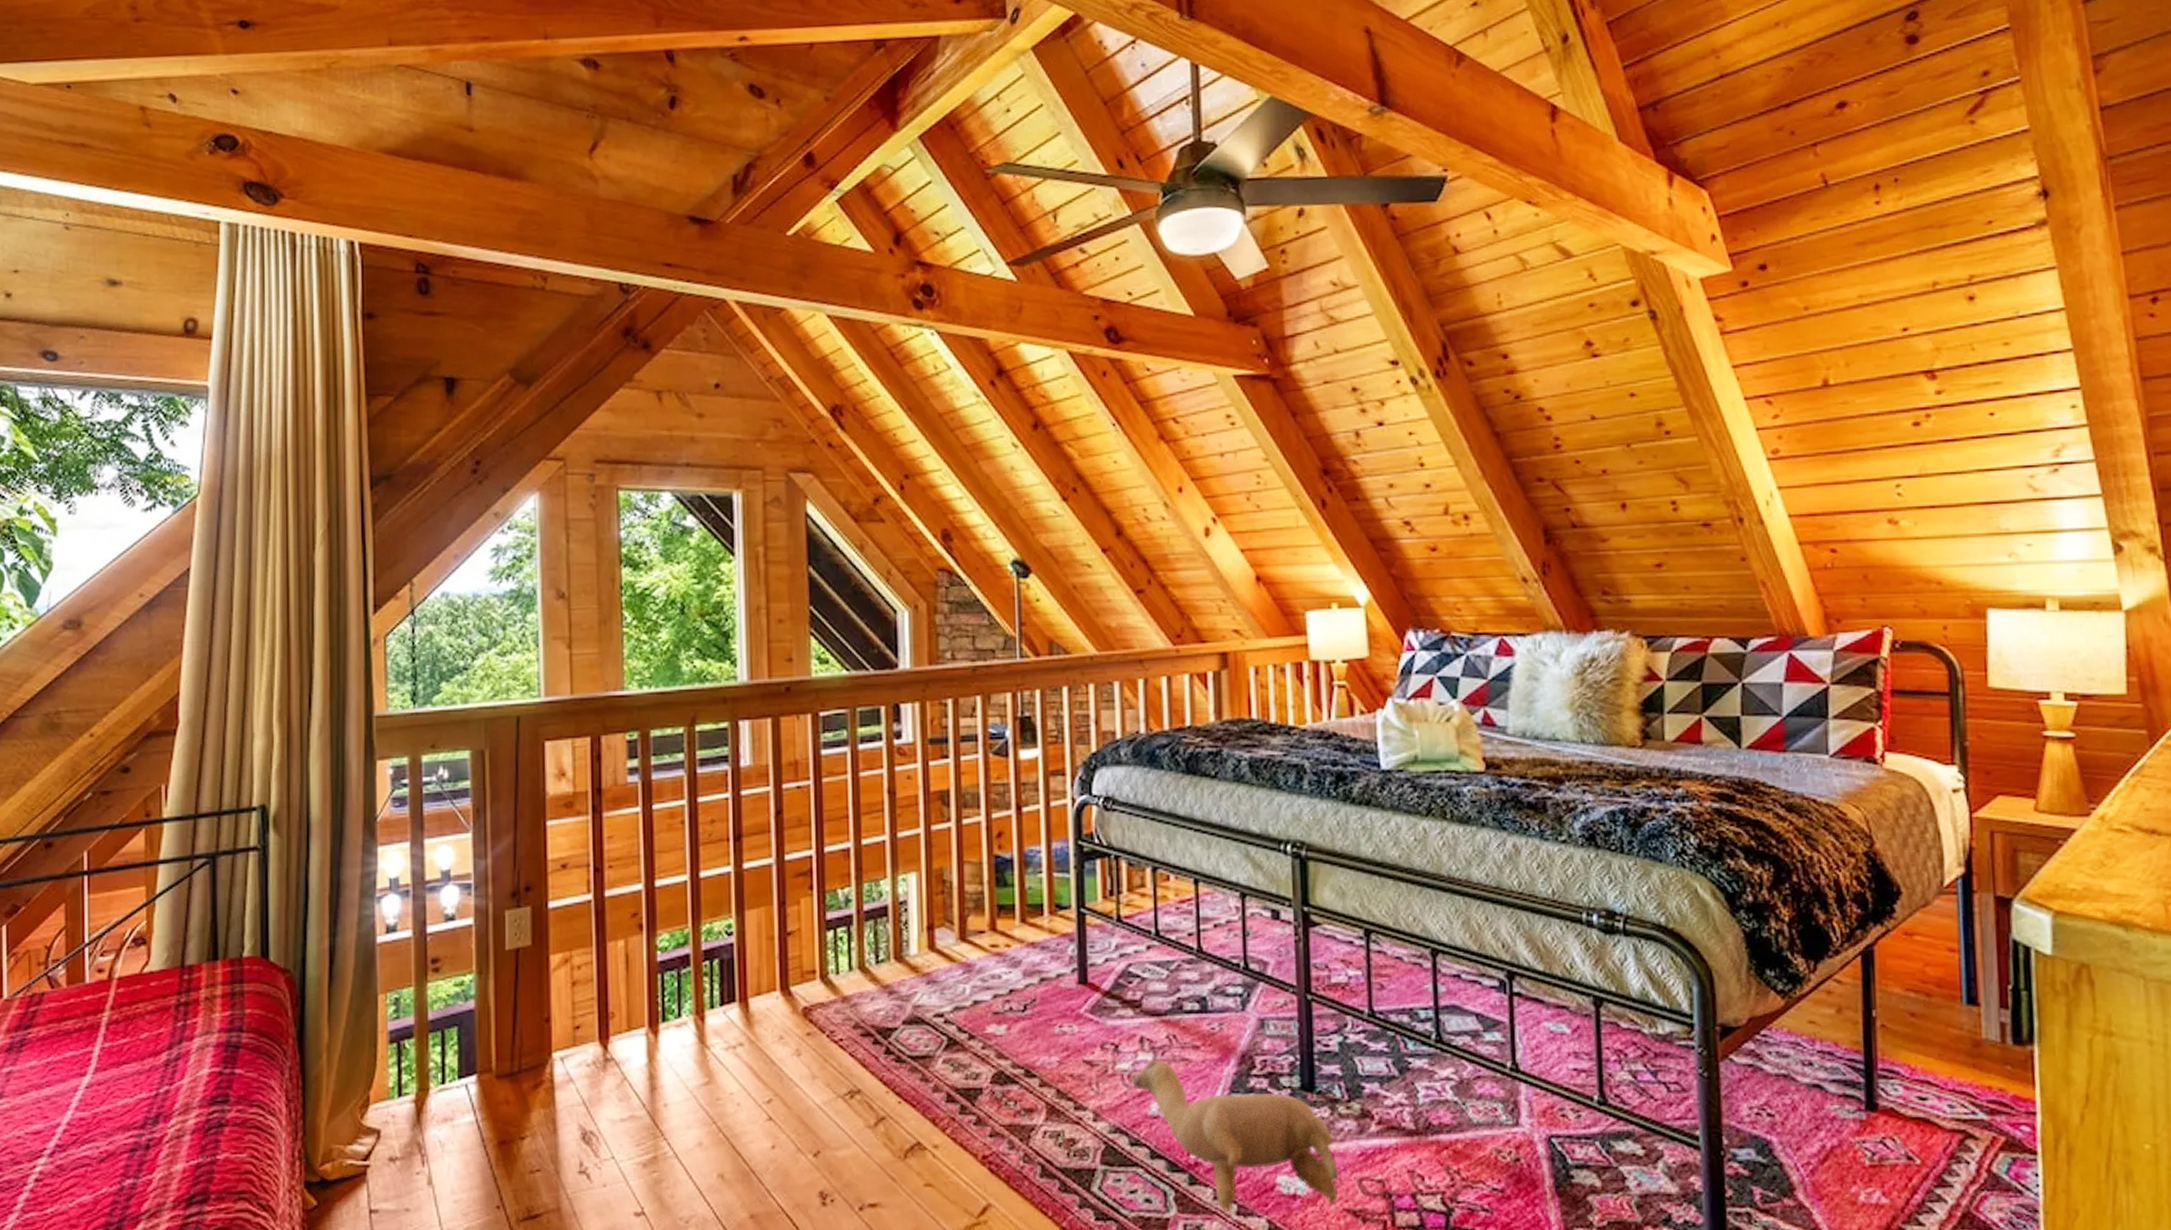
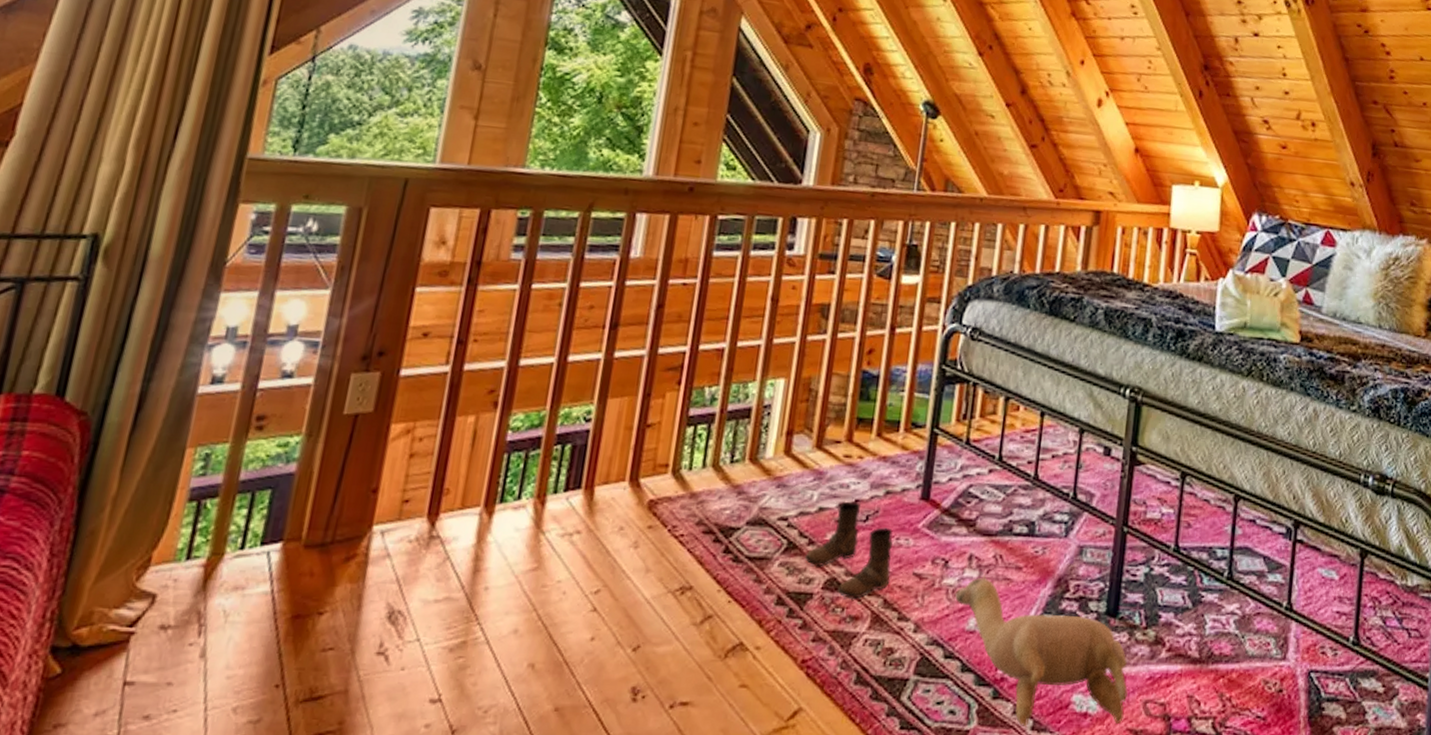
boots: none [968,992,1060,1091] -> present [805,501,893,599]

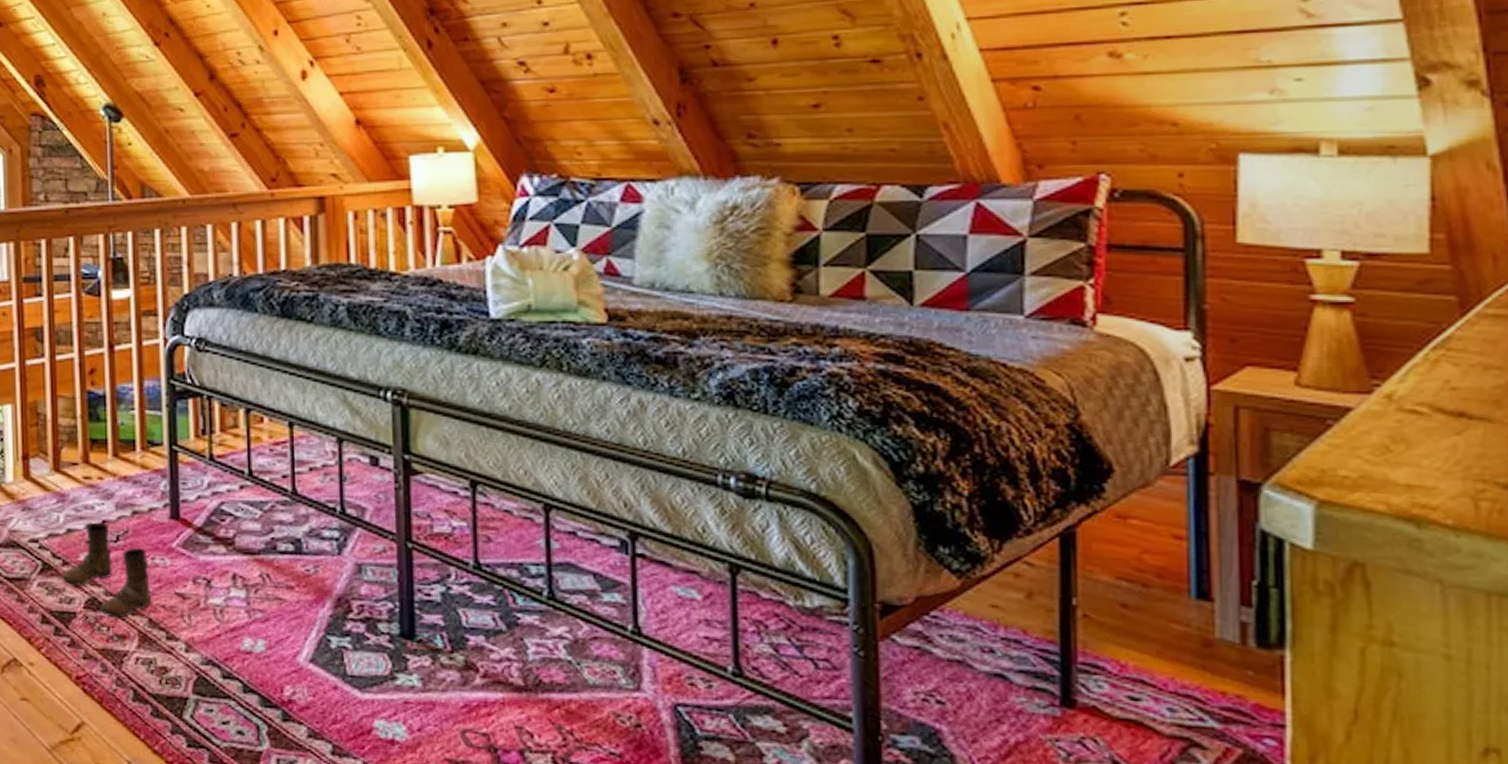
plush toy: present [954,573,1128,726] -> none [223,593,440,753]

